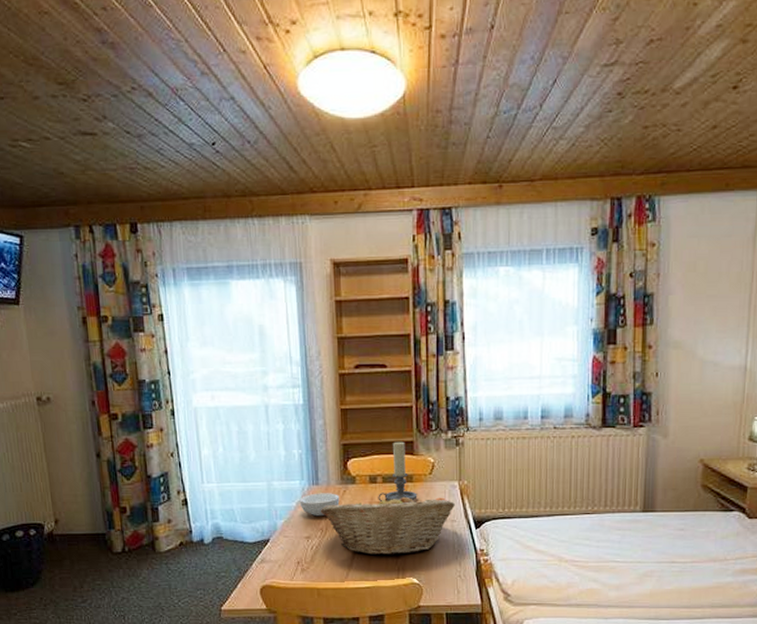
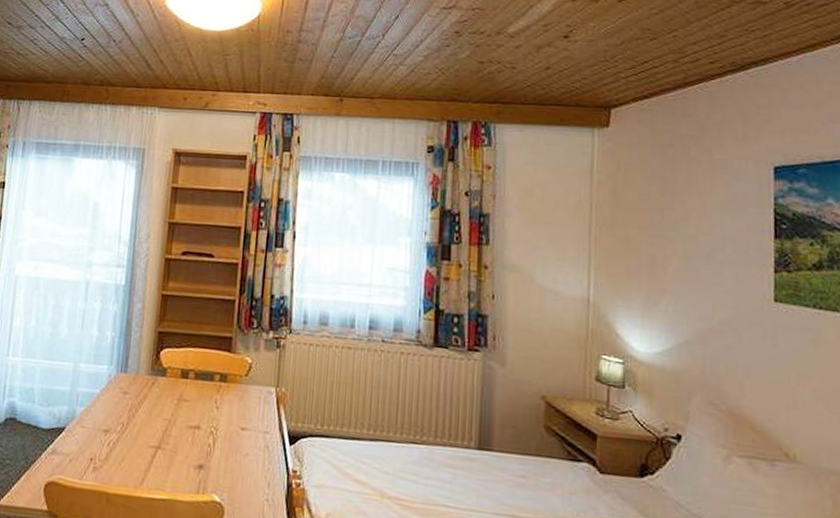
cereal bowl: present [299,493,340,517] -> none [103,381,147,409]
fruit basket: present [320,493,455,556] -> none [124,390,270,465]
candle holder: present [378,441,417,501] -> none [187,335,230,403]

